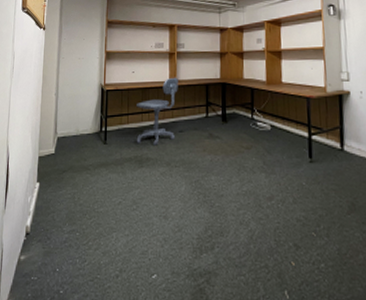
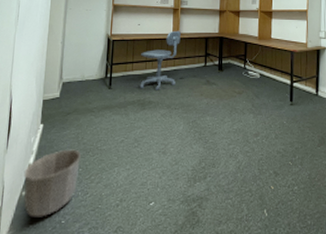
waste basket: none [21,211,77,286] -> present [23,149,81,217]

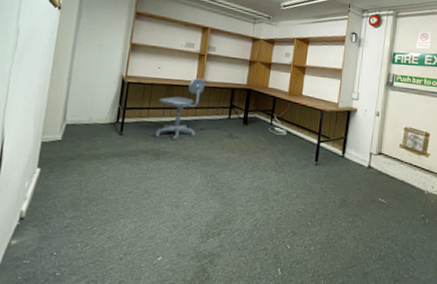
waste basket: present [23,149,81,217] -> none [13,197,83,269]

